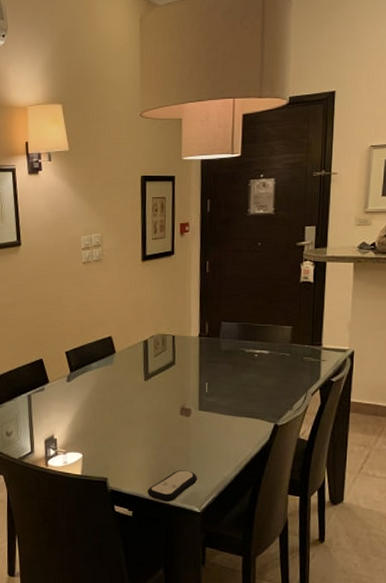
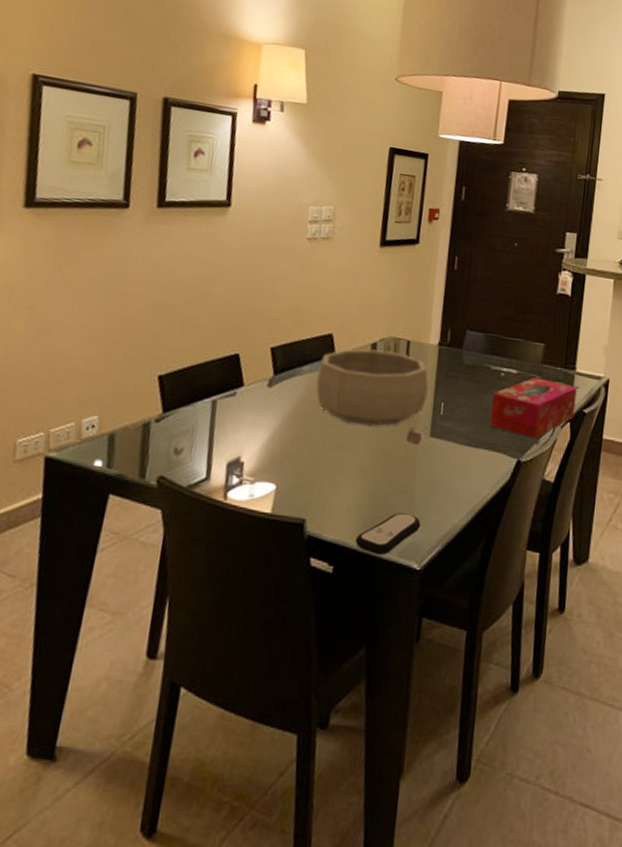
decorative bowl: none [104,345,194,405] -> present [316,349,429,426]
tissue box: none [248,355,324,406] -> present [490,377,577,439]

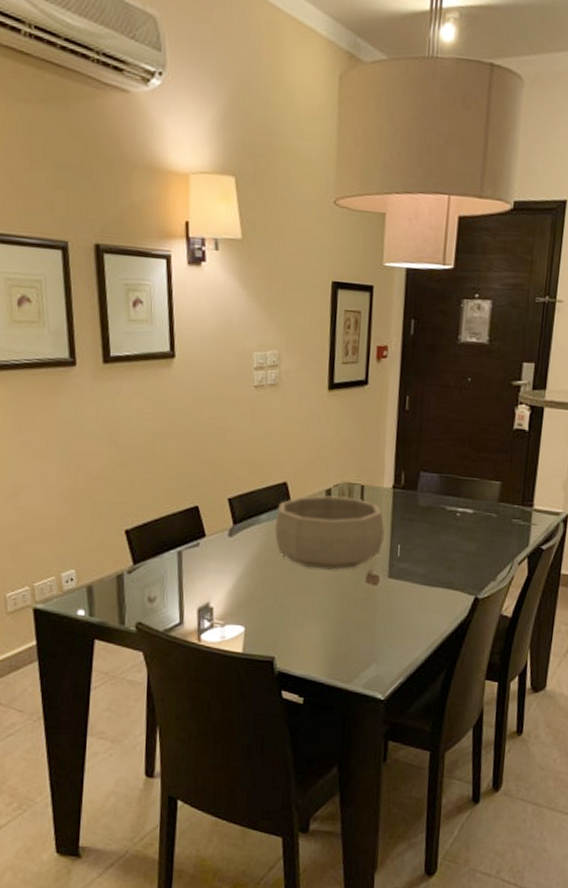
remote control: present [355,513,421,555] -> none [322,649,384,687]
tissue box: present [490,377,577,439] -> none [446,516,535,576]

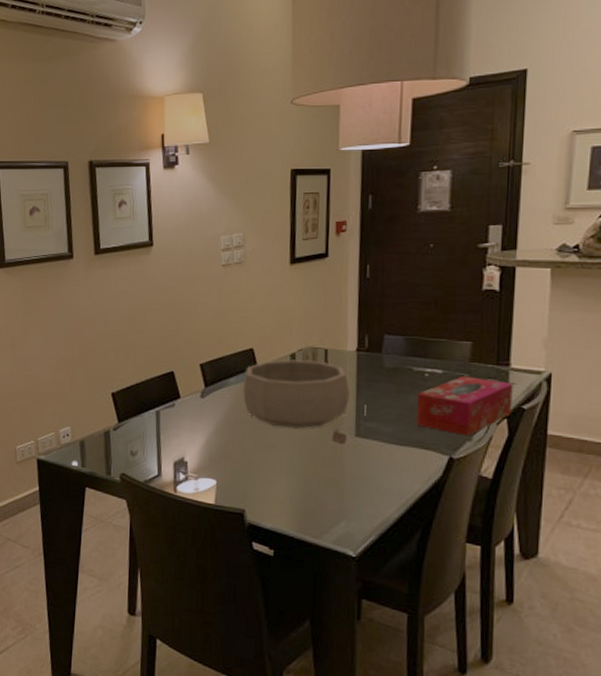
tissue box: none [446,516,535,576] -> present [416,376,513,436]

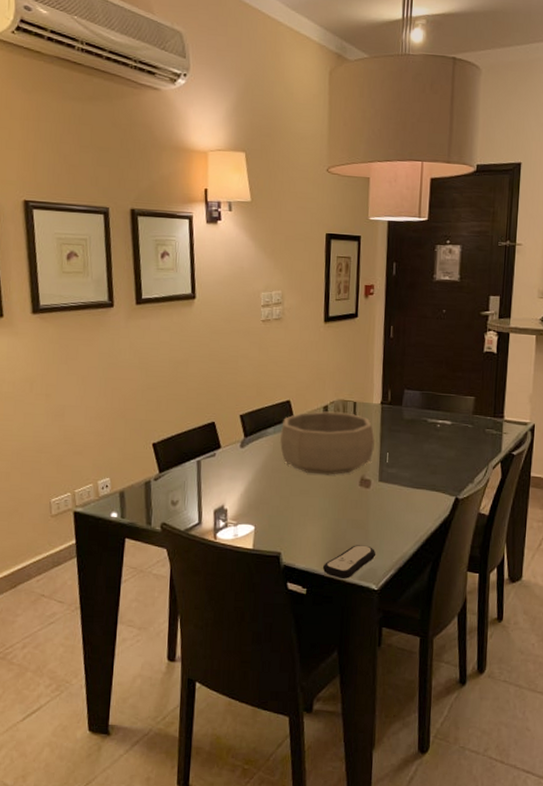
remote control: none [291,505,354,542] -> present [322,545,376,579]
tissue box: present [416,376,513,436] -> none [430,427,506,479]

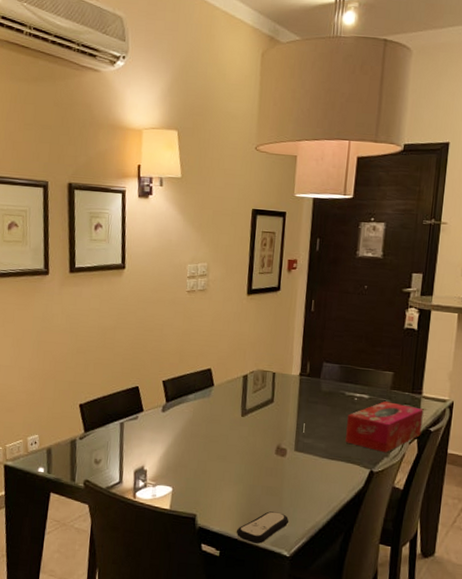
decorative bowl: present [280,411,375,475] -> none [200,380,292,442]
tissue box: none [430,427,506,479] -> present [345,401,424,453]

